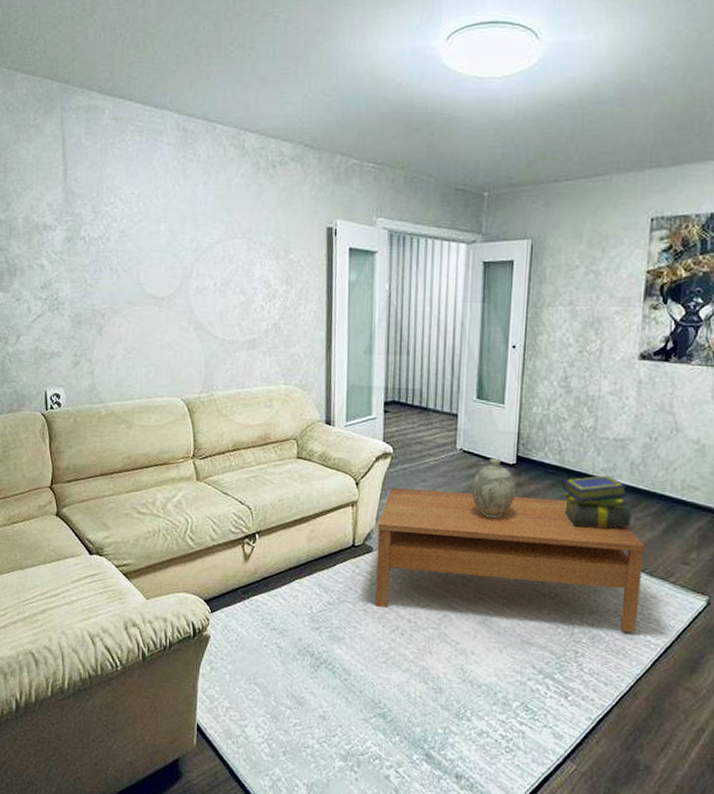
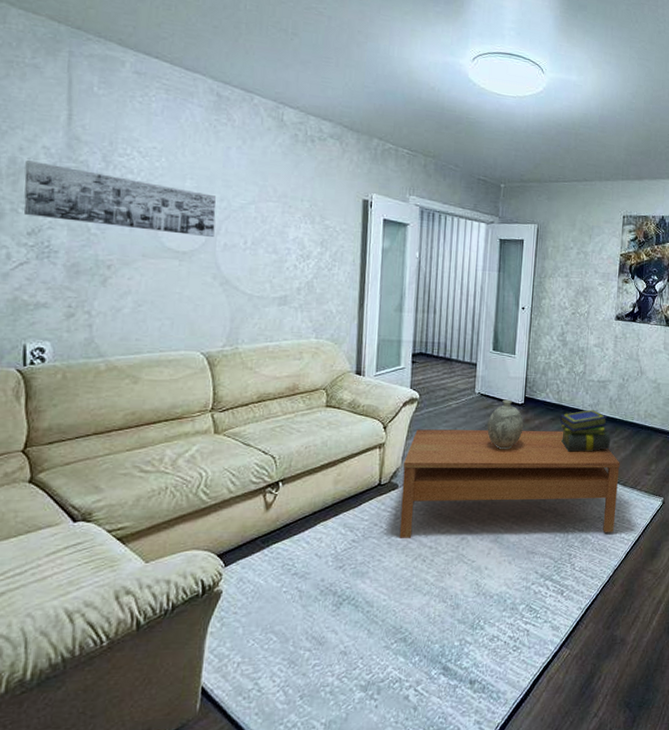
wall art: none [36,219,188,282] -> present [23,160,216,238]

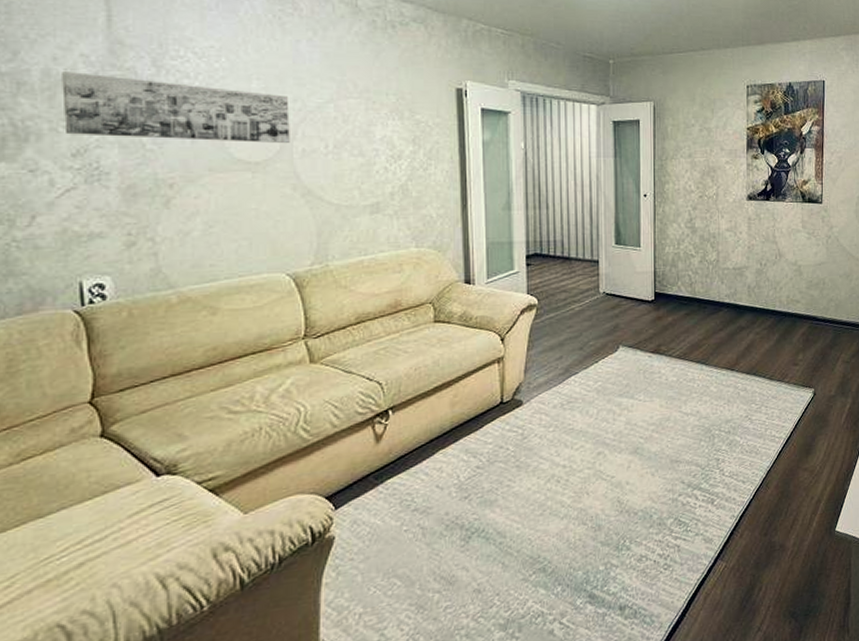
coffee table: present [399,429,620,538] -> none [527,326,764,460]
decorative vase: present [487,399,524,450] -> none [616,297,656,353]
stack of books: present [559,409,611,452] -> none [694,299,752,348]

